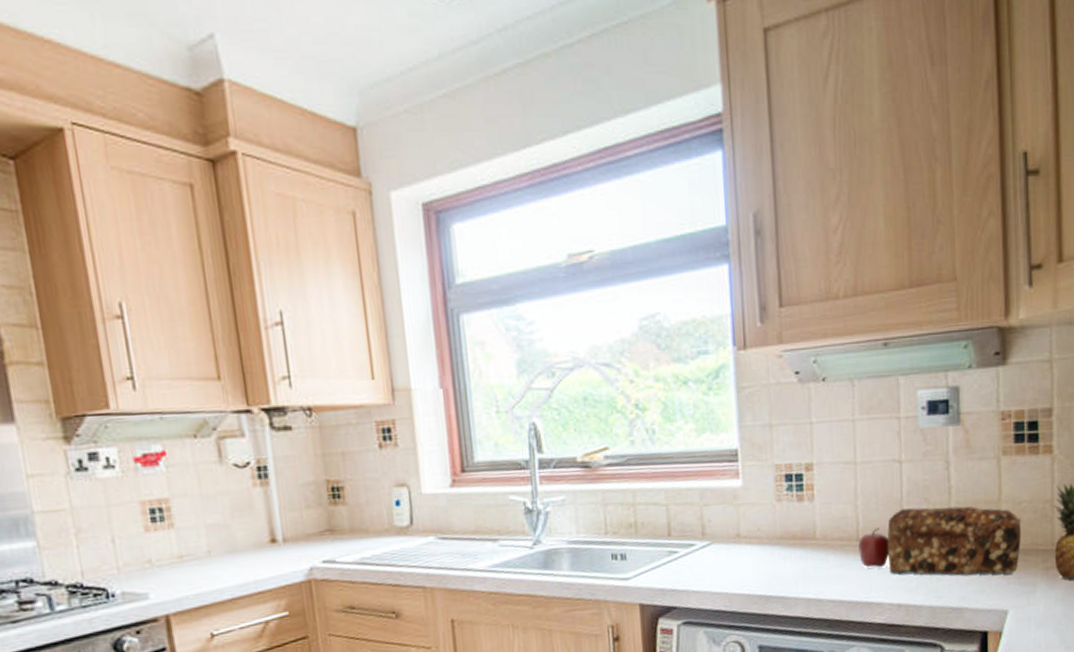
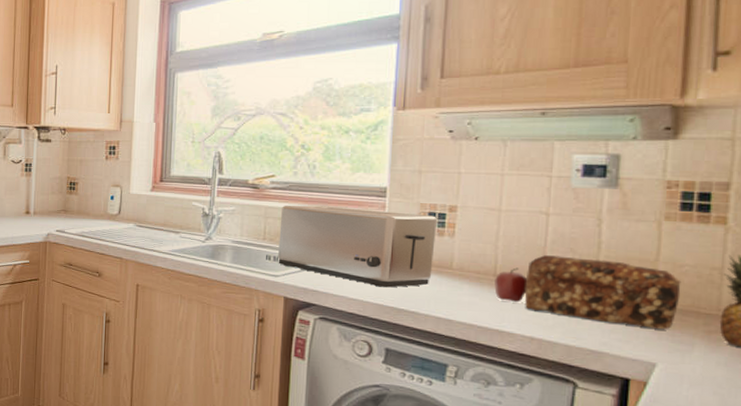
toaster: none [622,478,796,574] -> present [278,205,438,288]

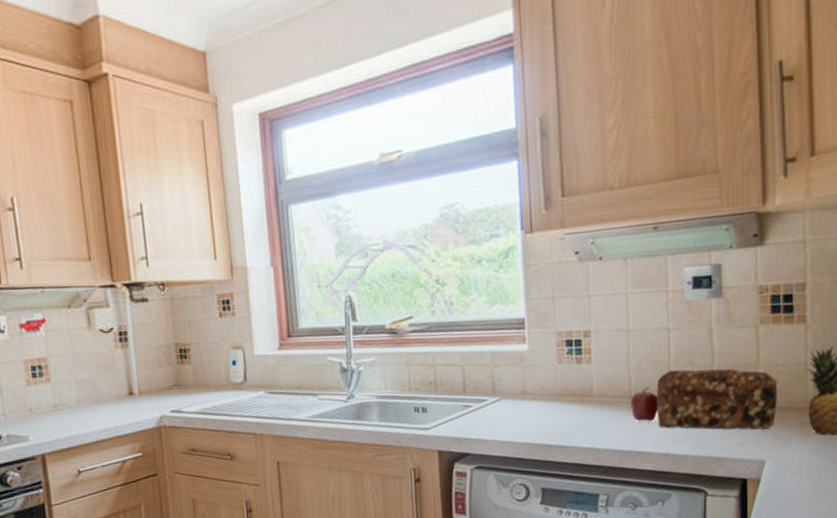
toaster: present [278,205,438,288] -> none [424,343,576,426]

